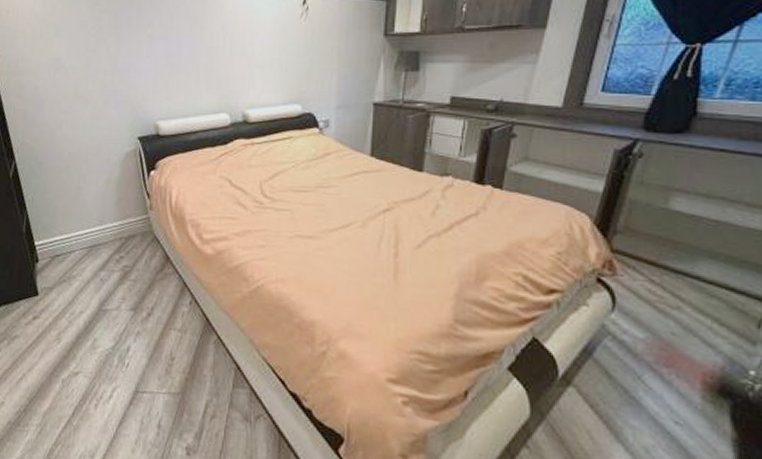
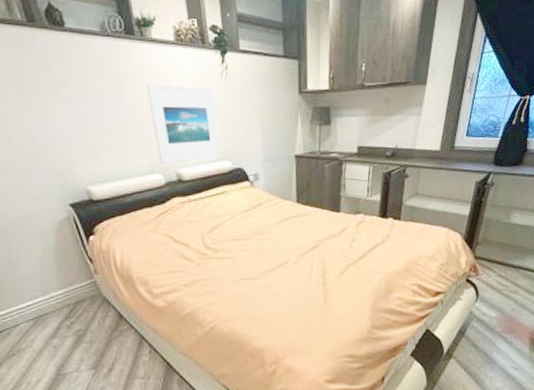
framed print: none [225,24,292,104] -> present [146,83,221,164]

